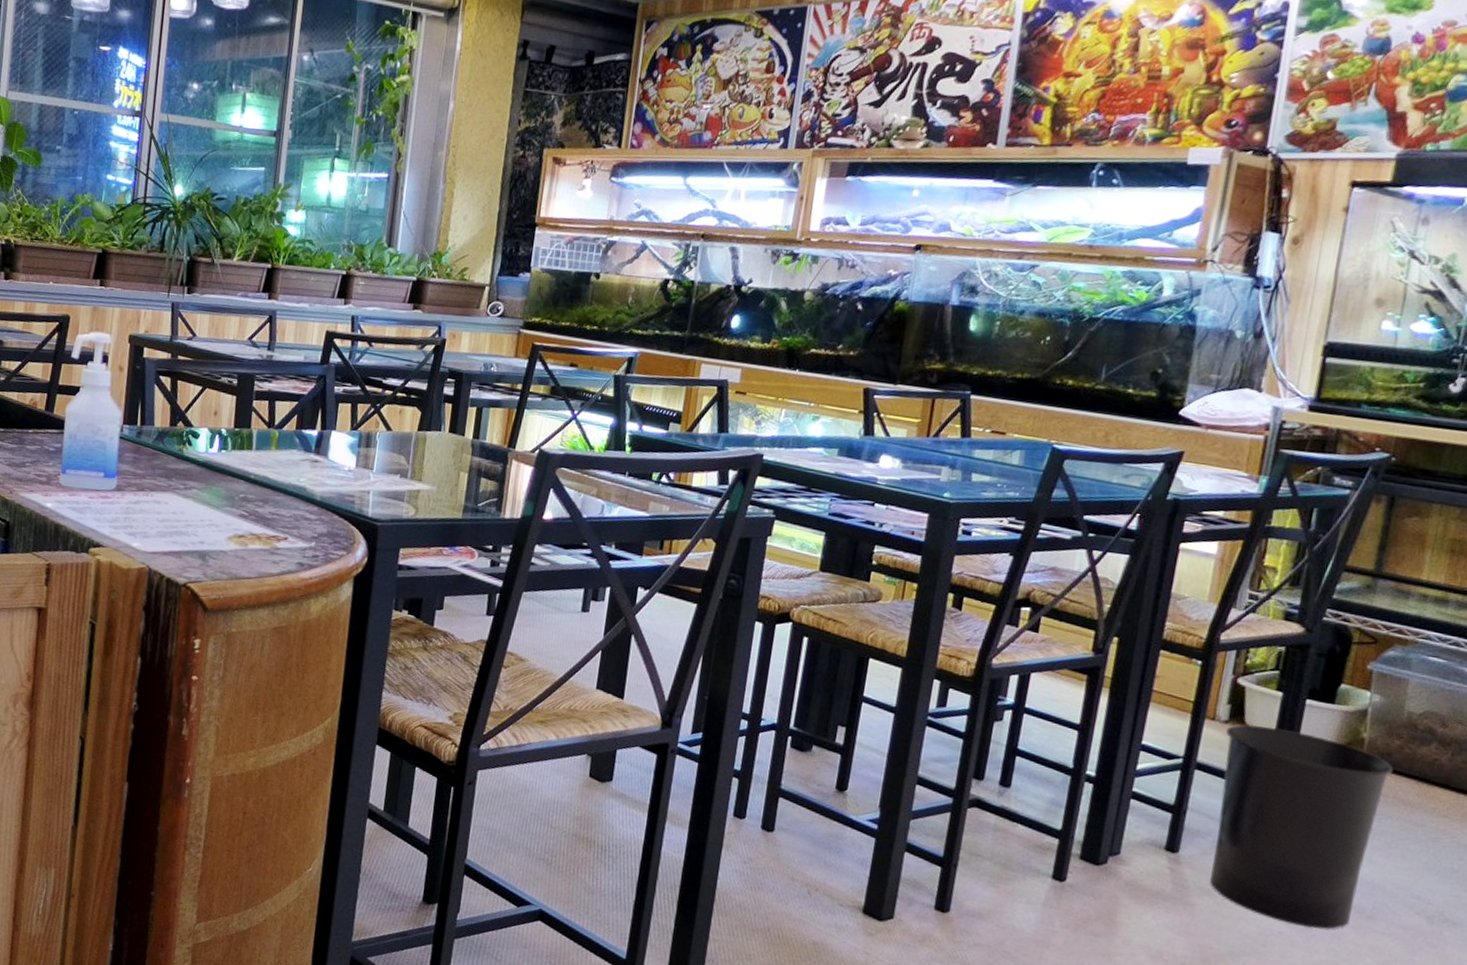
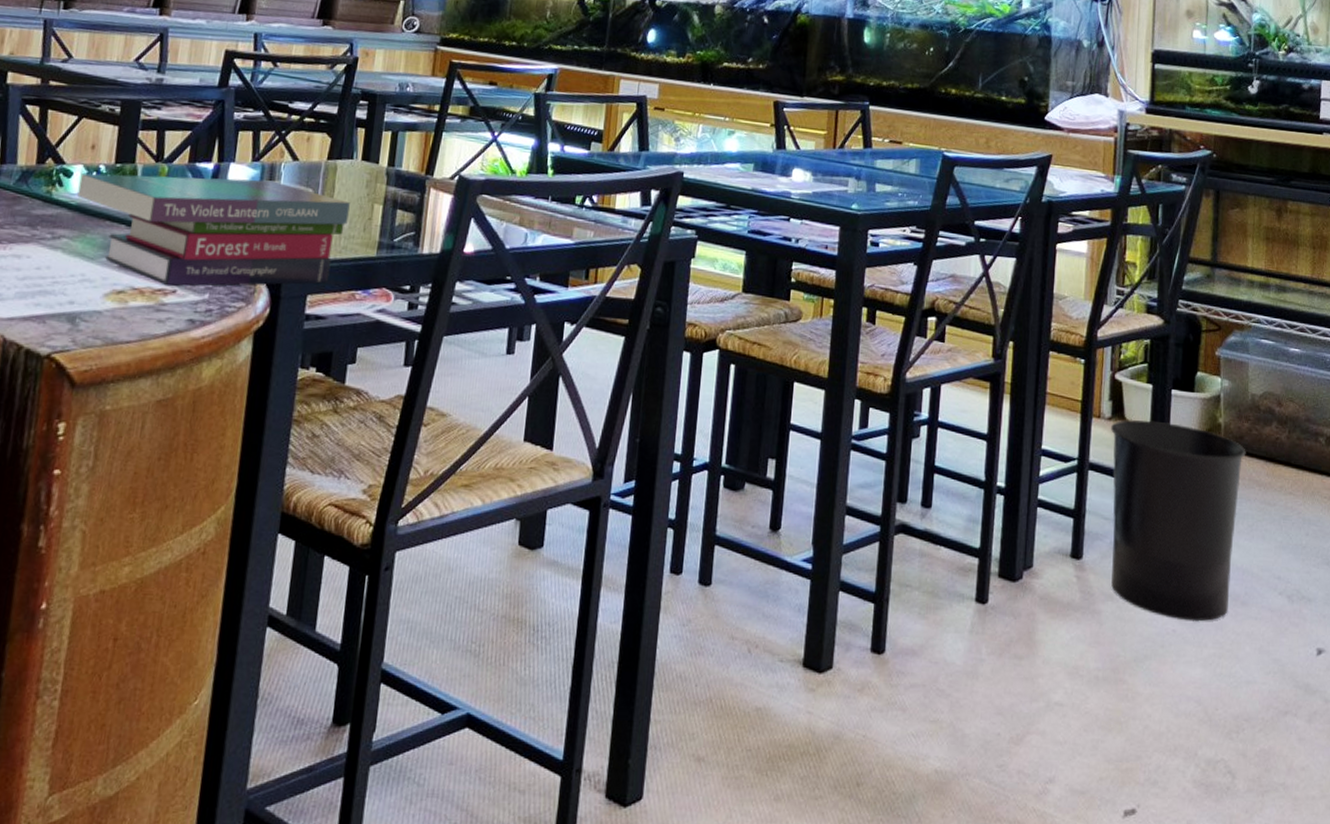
books: none [204,435,438,540] -> present [77,173,350,287]

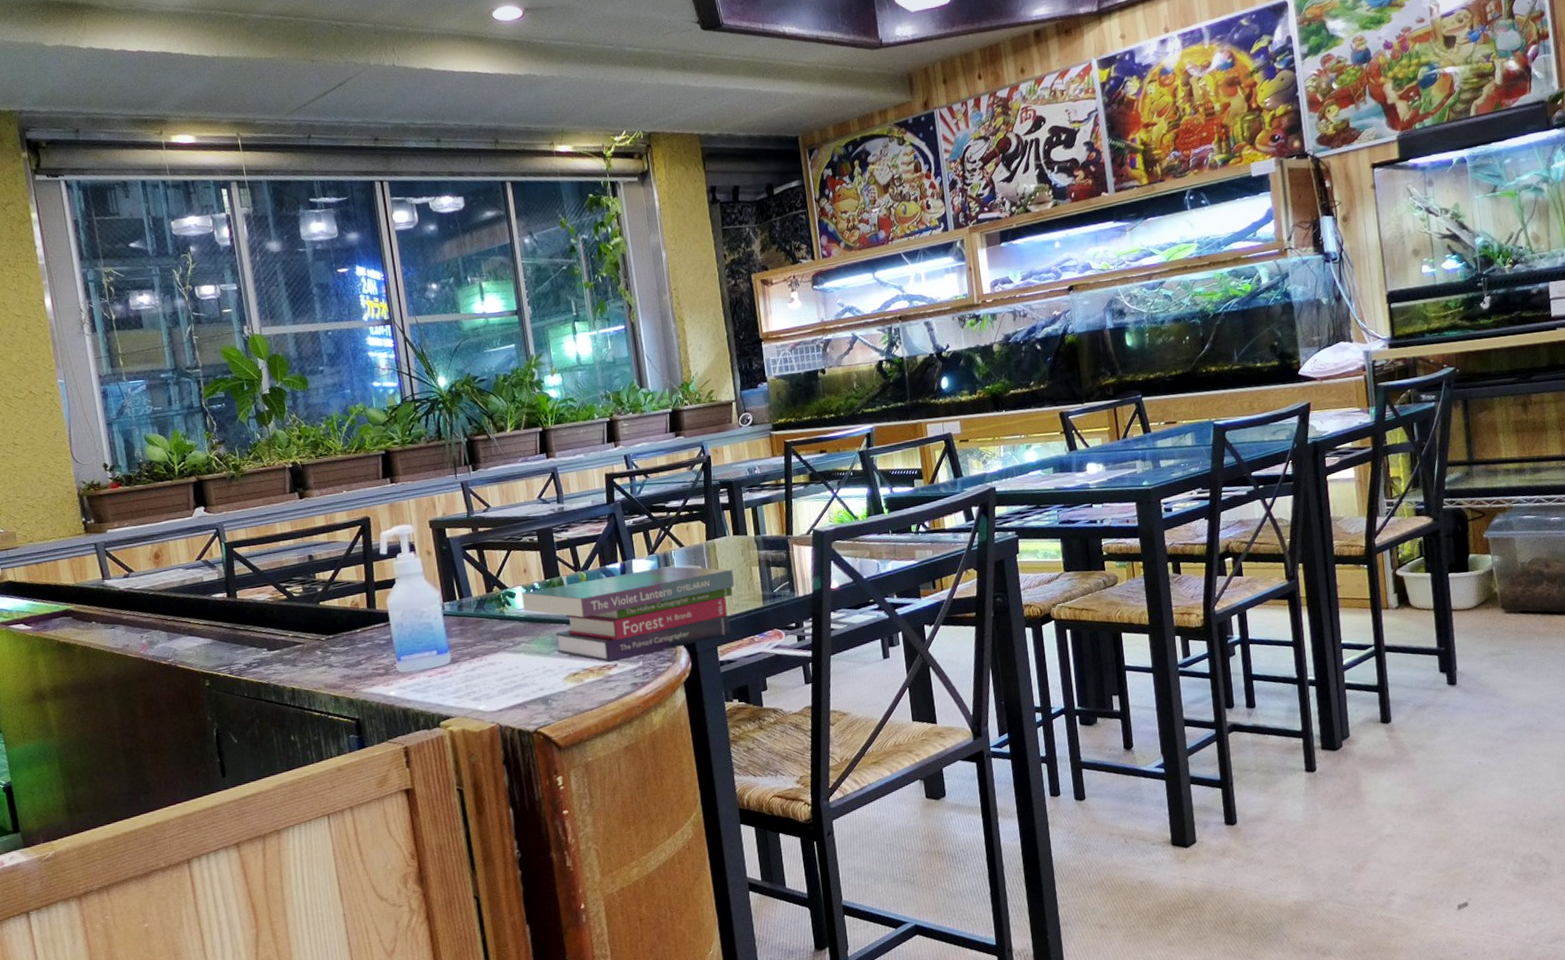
waste bin: present [1110,420,1246,622] -> none [1398,600,1525,753]

